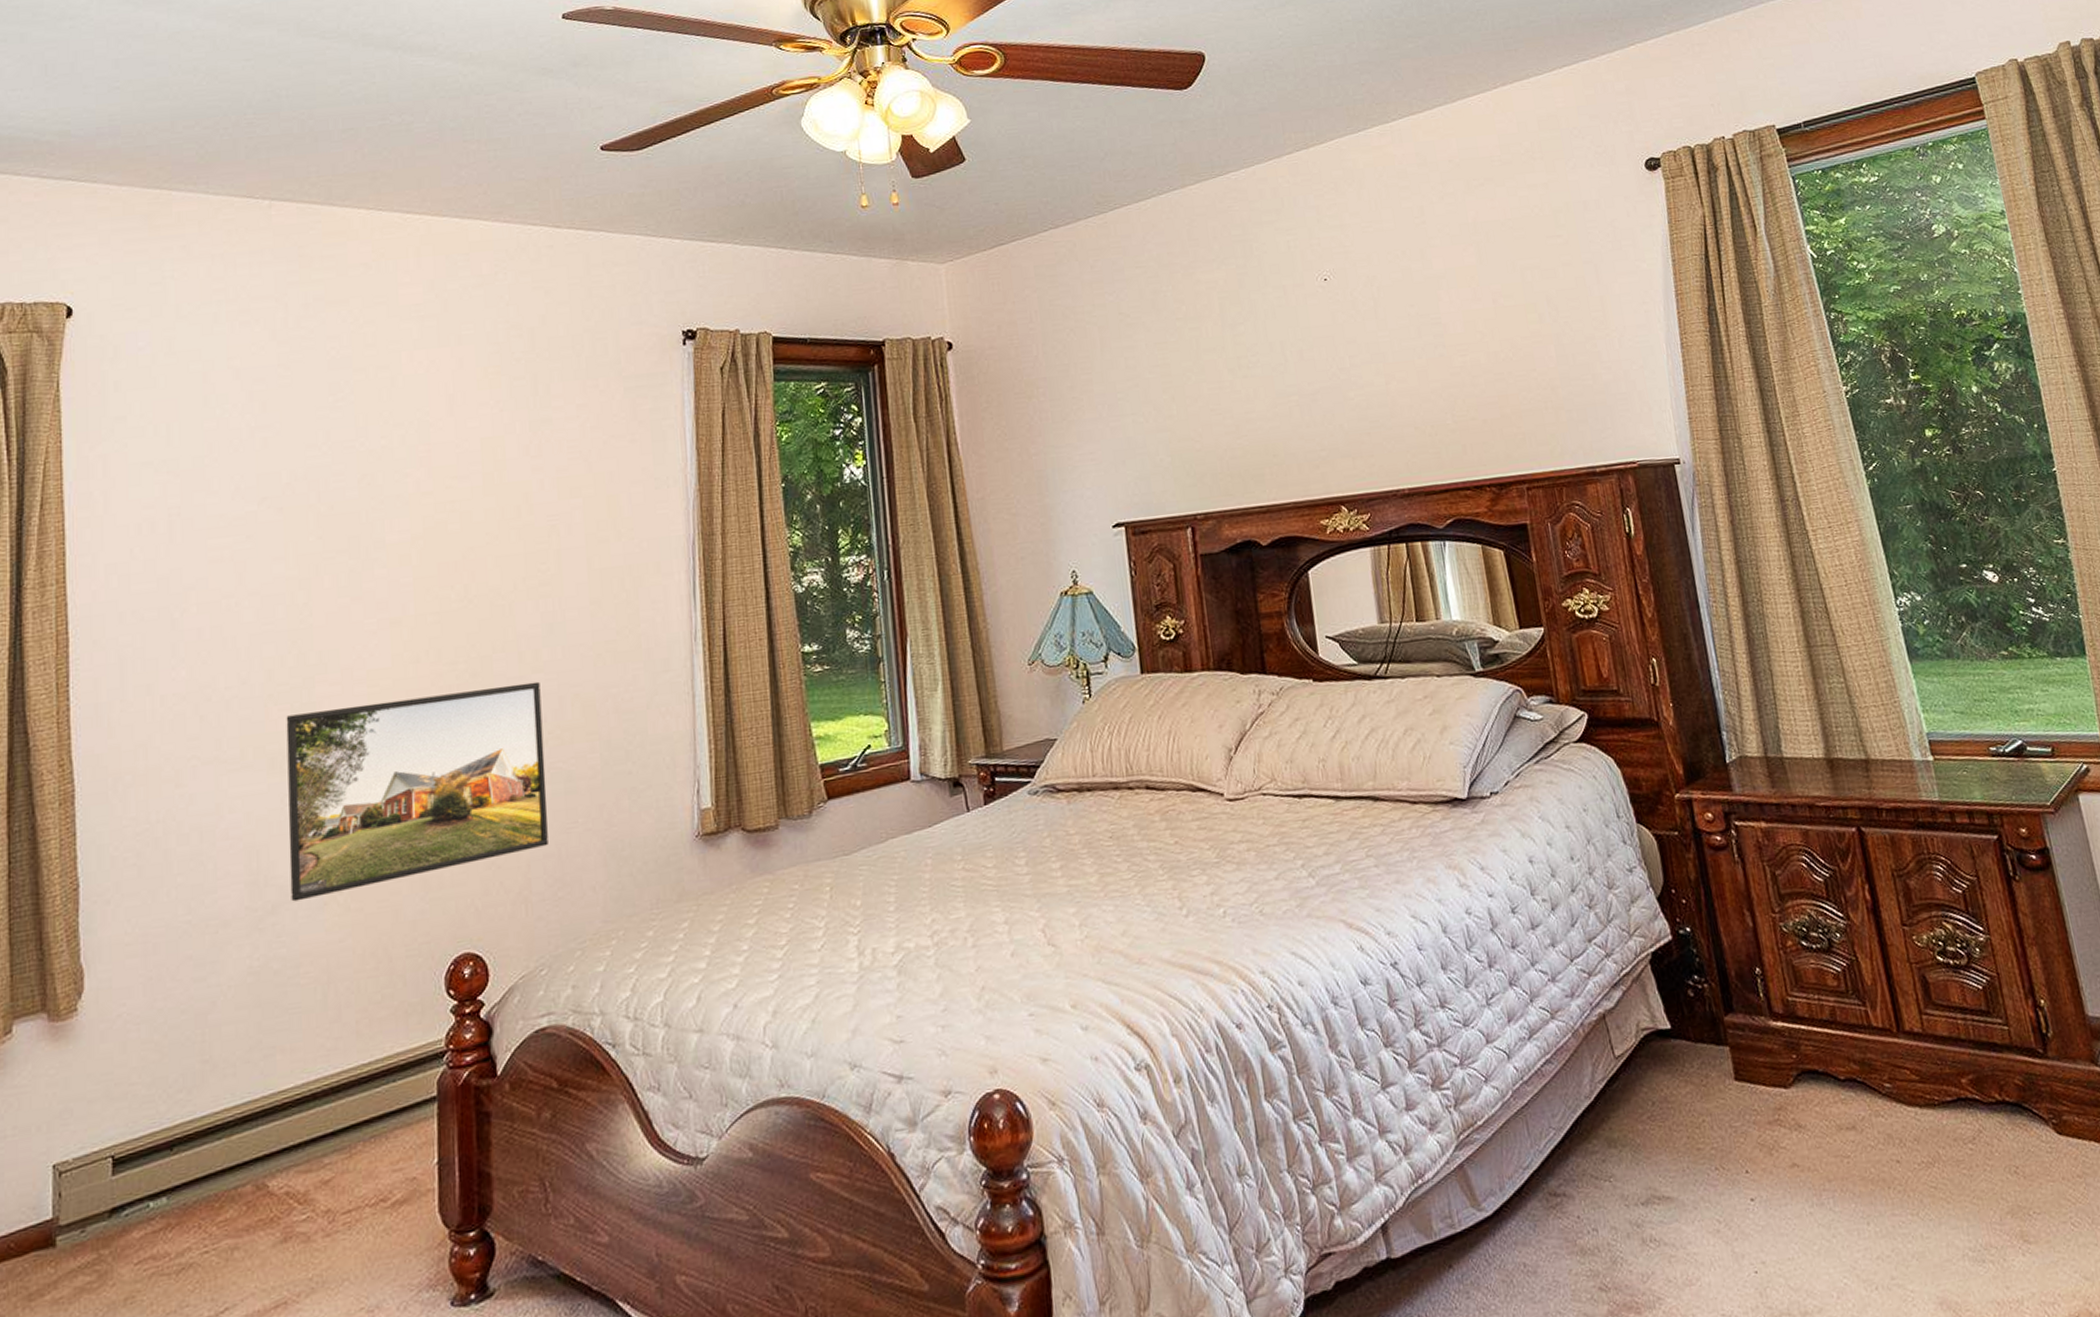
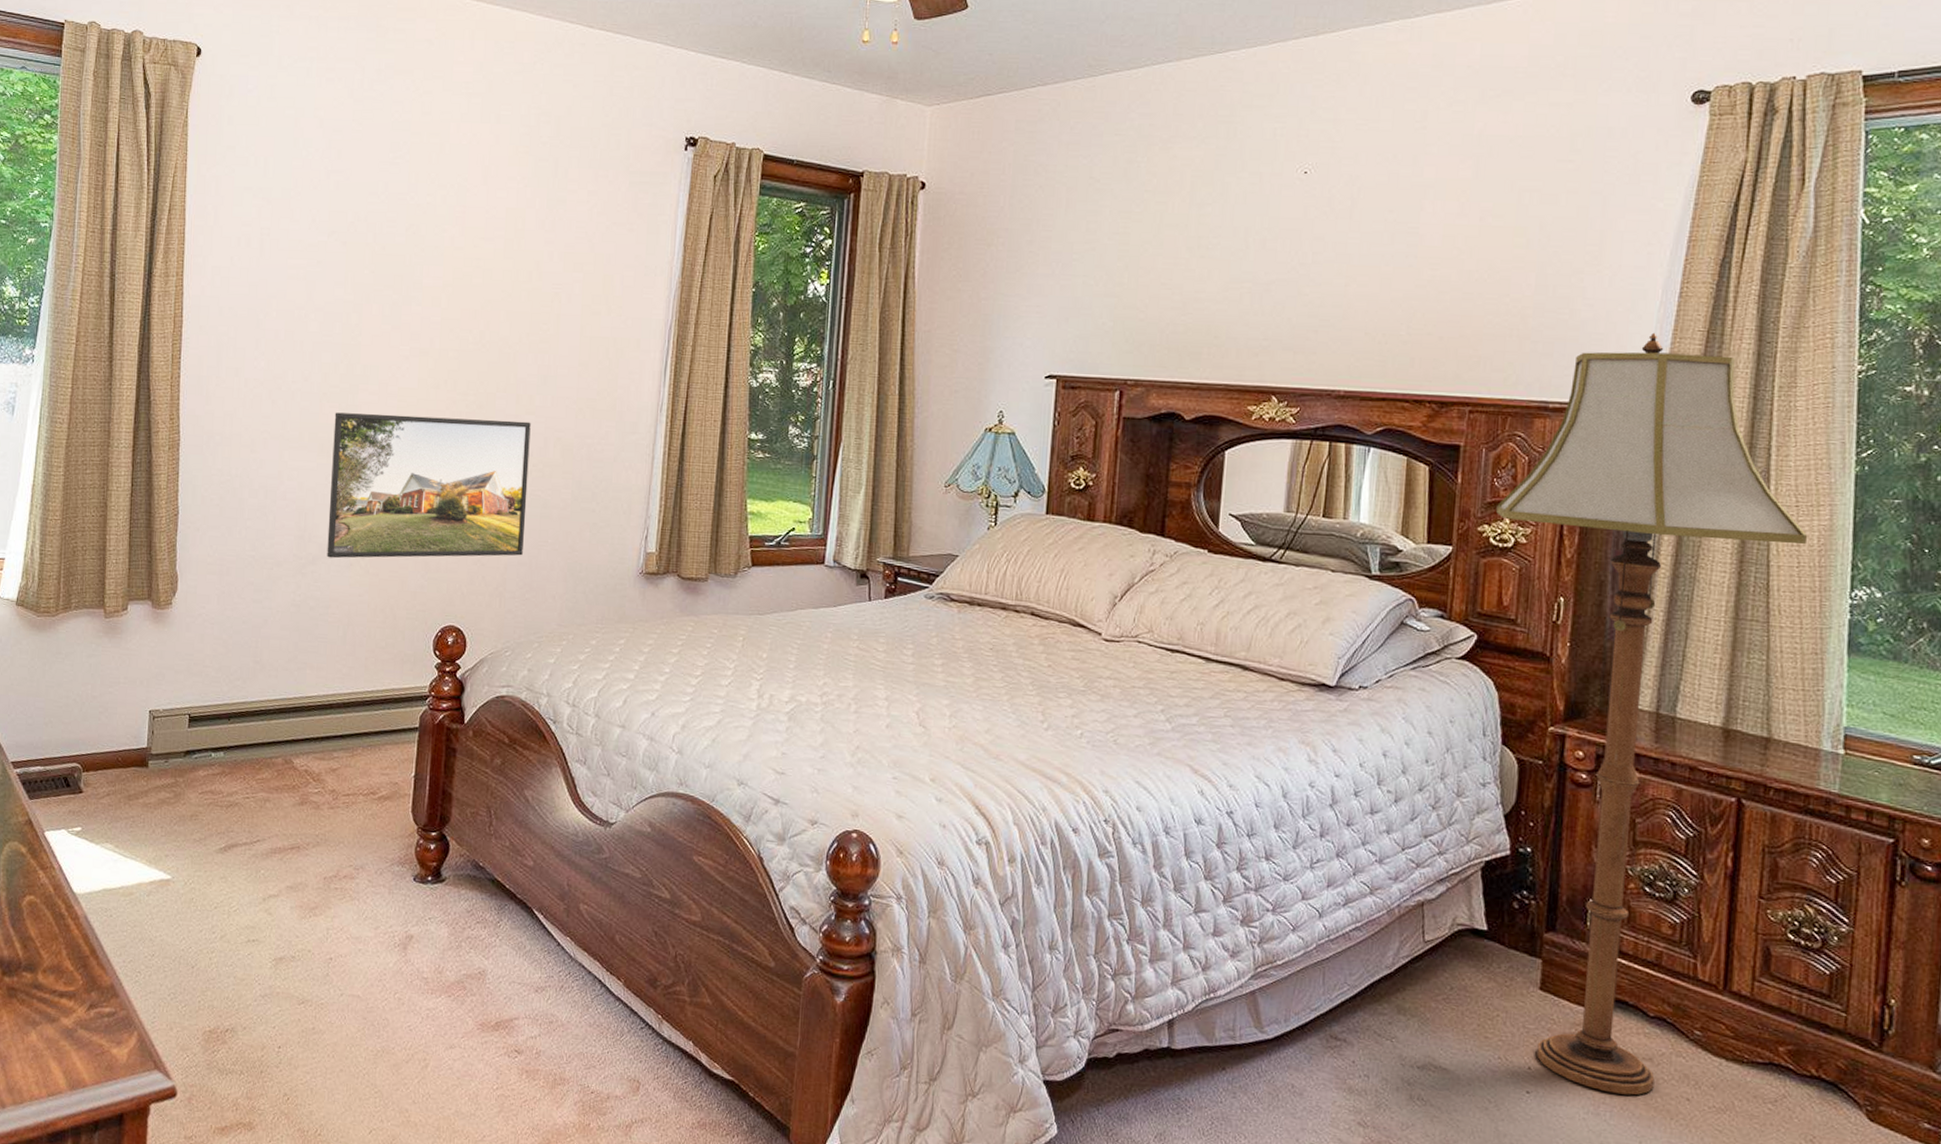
floor lamp: none [1573,384,1865,1177] -> present [1496,332,1808,1095]

